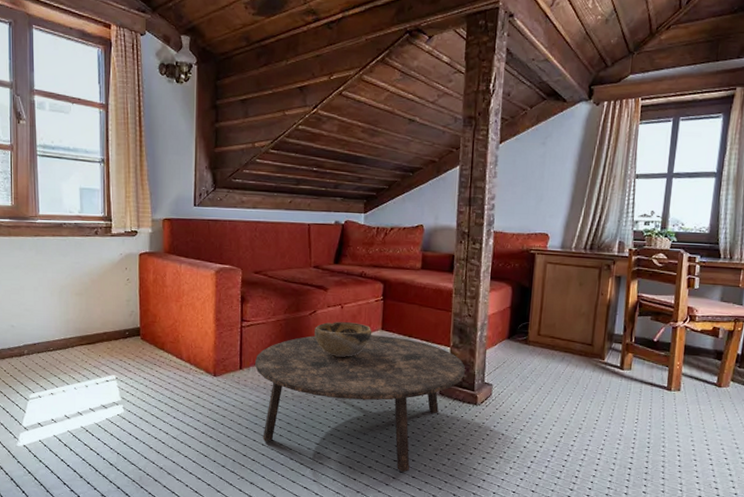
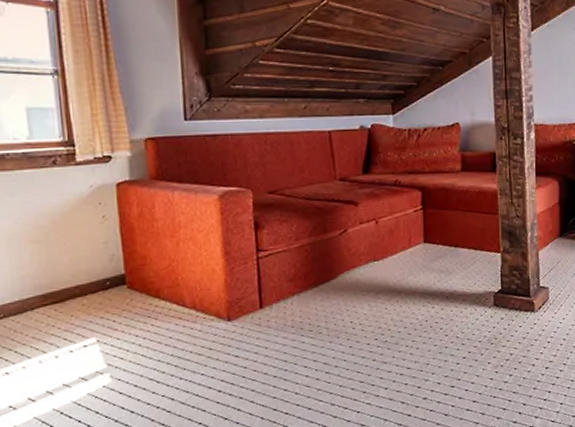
coffee table: present [255,335,465,473] -> none [278,248,518,399]
decorative bowl: present [314,322,372,357] -> none [347,238,414,279]

